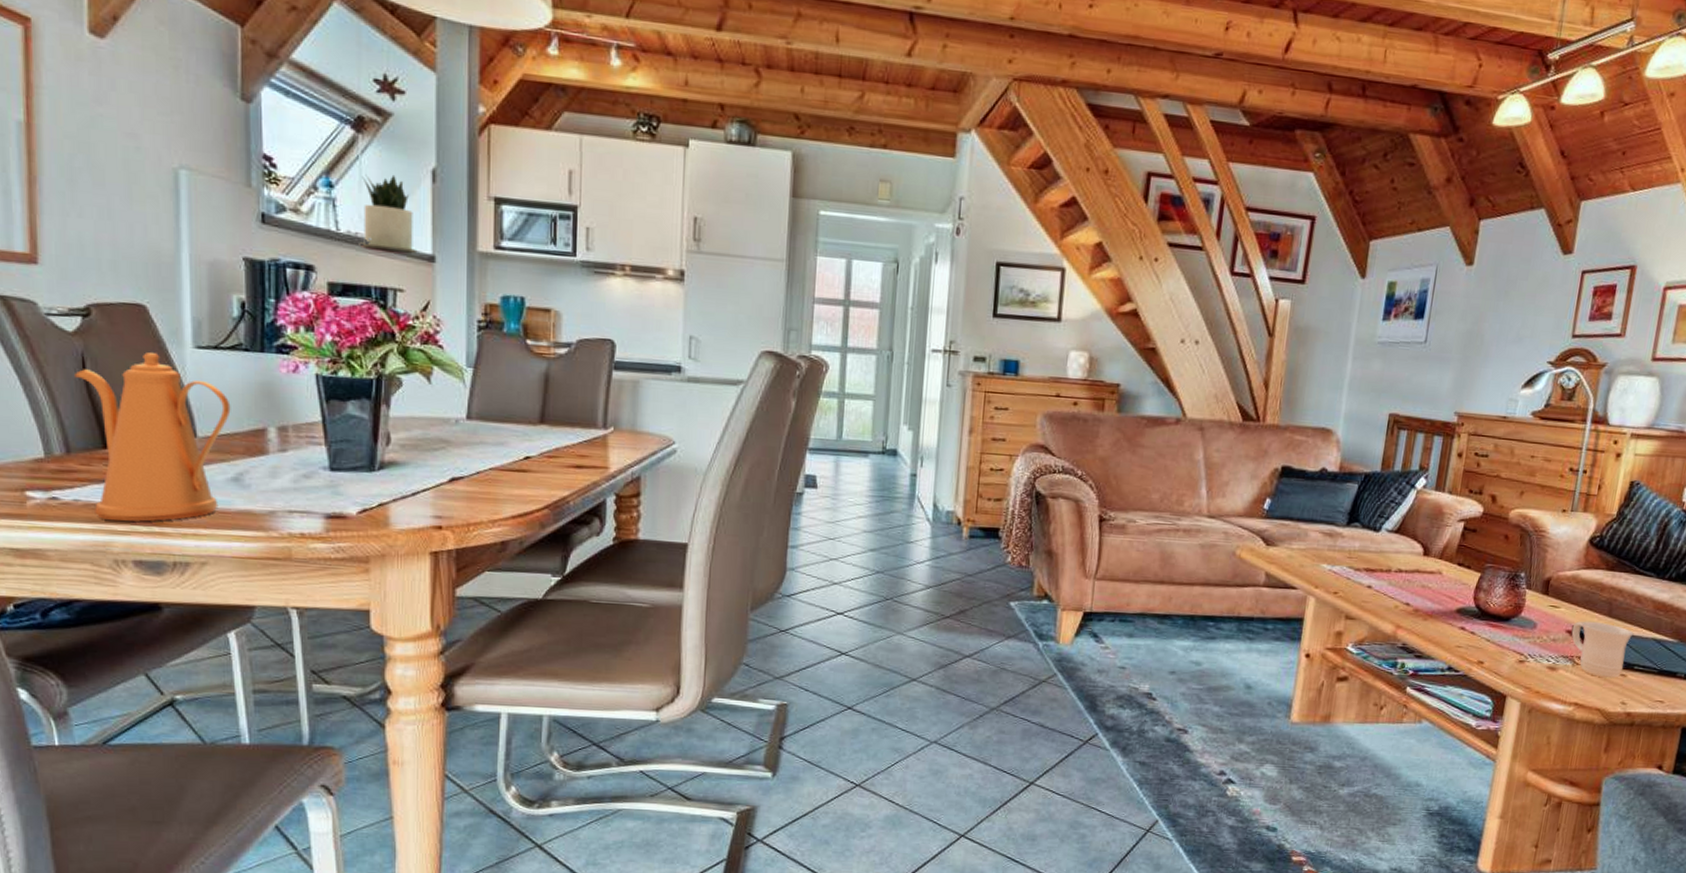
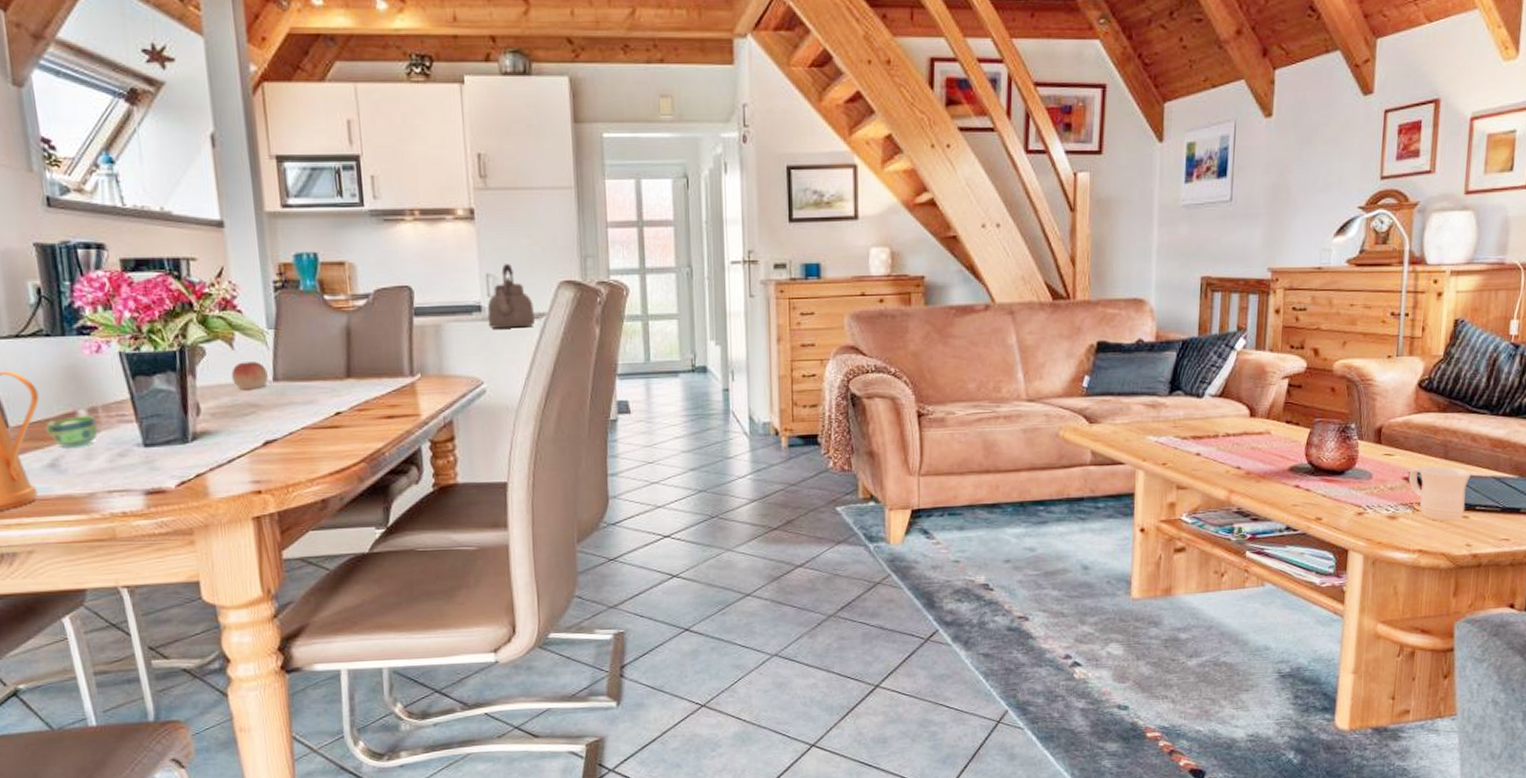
cup: none [233,433,285,465] -> present [45,415,98,449]
planter: present [359,174,418,255] -> none [141,143,206,223]
fruit: none [426,397,462,427] -> present [231,361,268,392]
kettle: none [686,328,733,393] -> present [487,264,535,329]

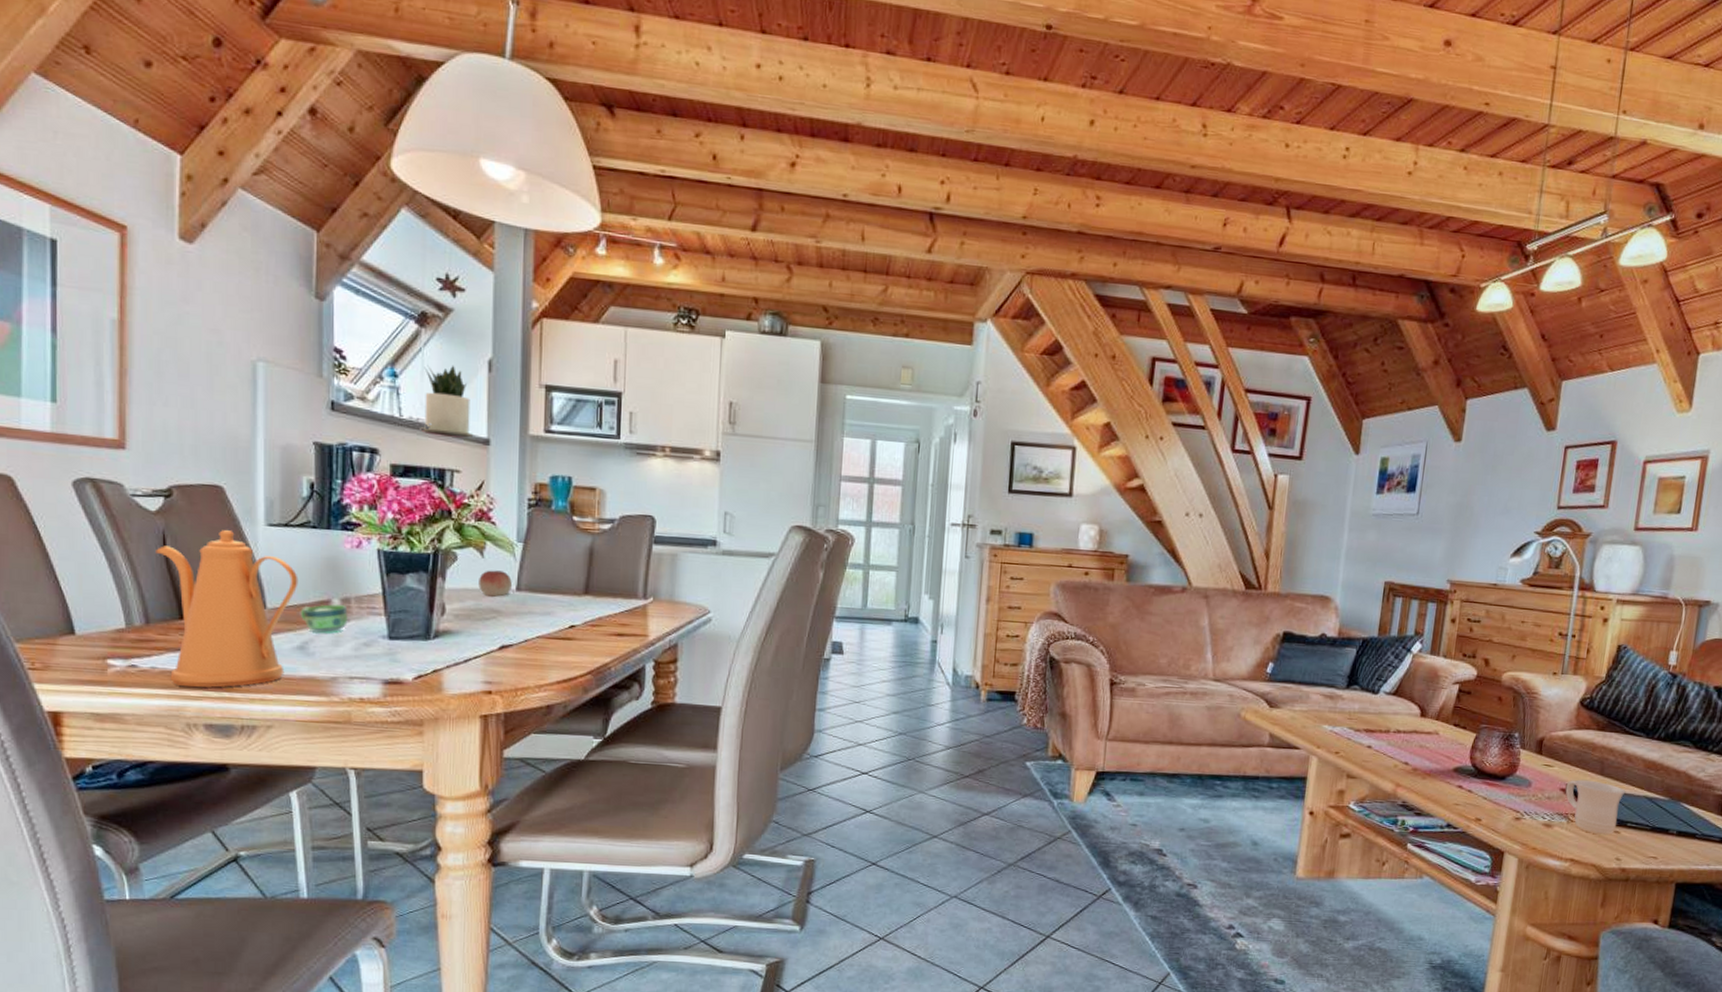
planter: none [141,143,206,223] -> present [420,365,474,438]
kettle: present [487,264,535,329] -> none [721,505,765,565]

